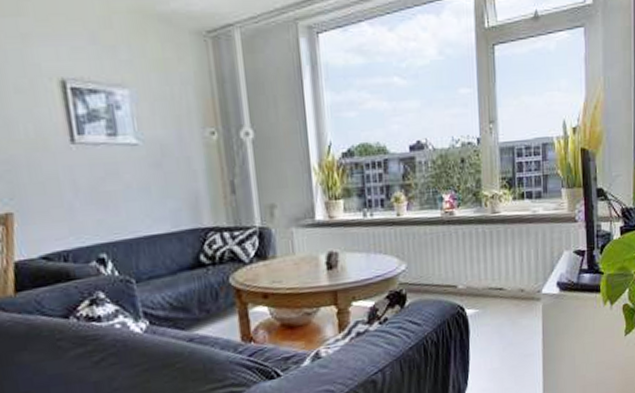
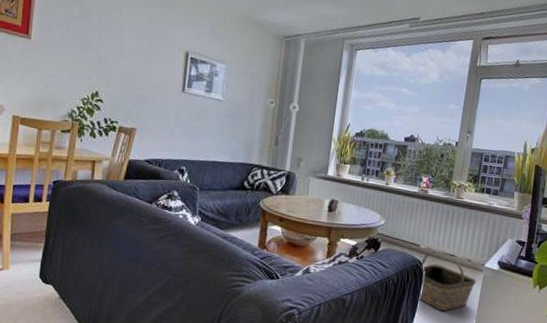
basket: none [463,287,535,363] -> present [418,251,477,312]

